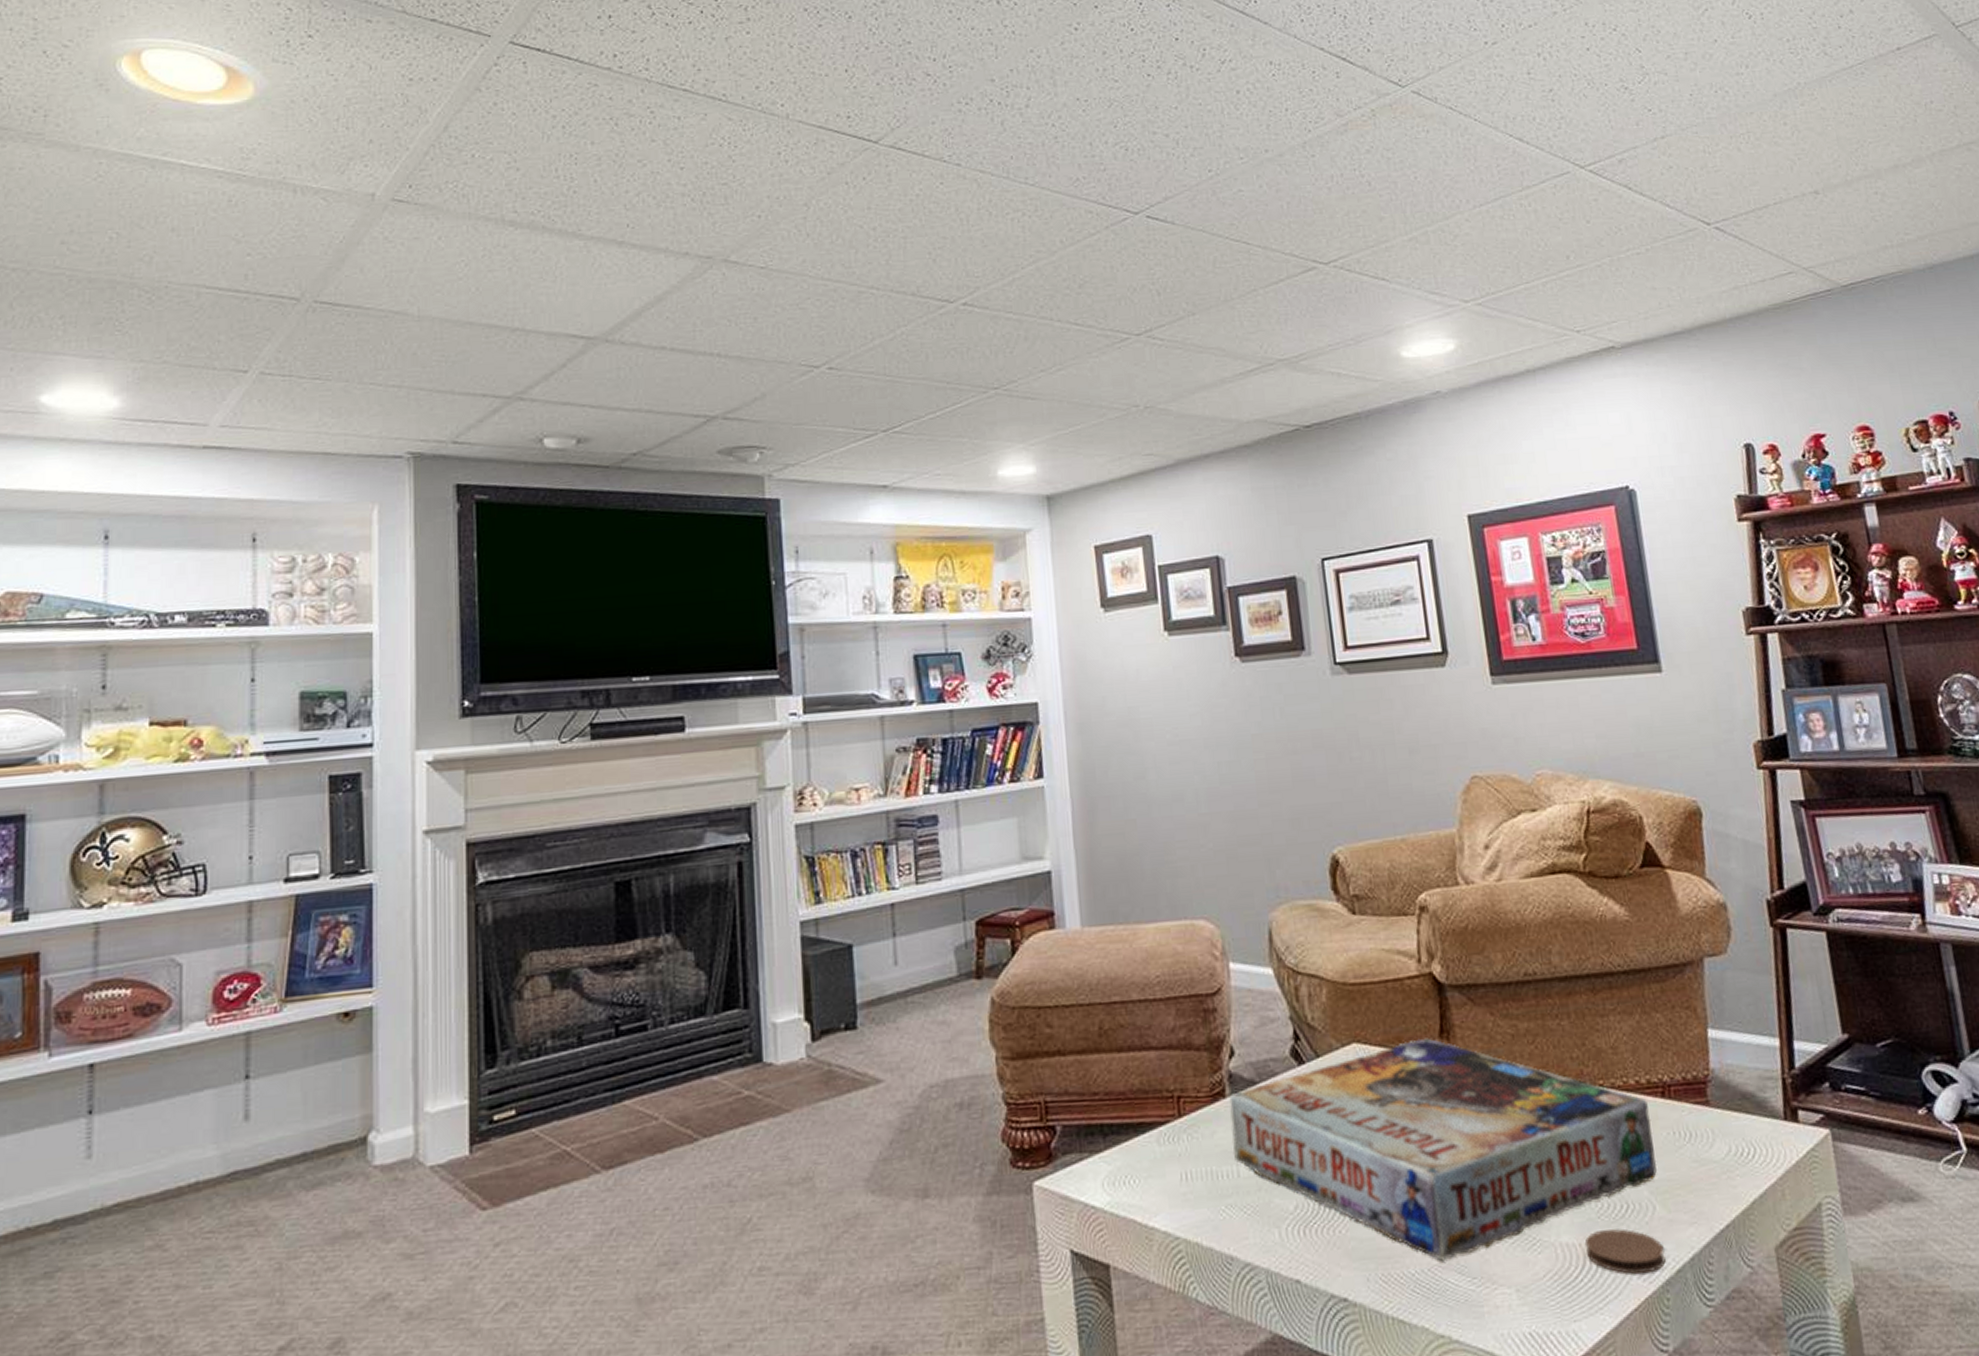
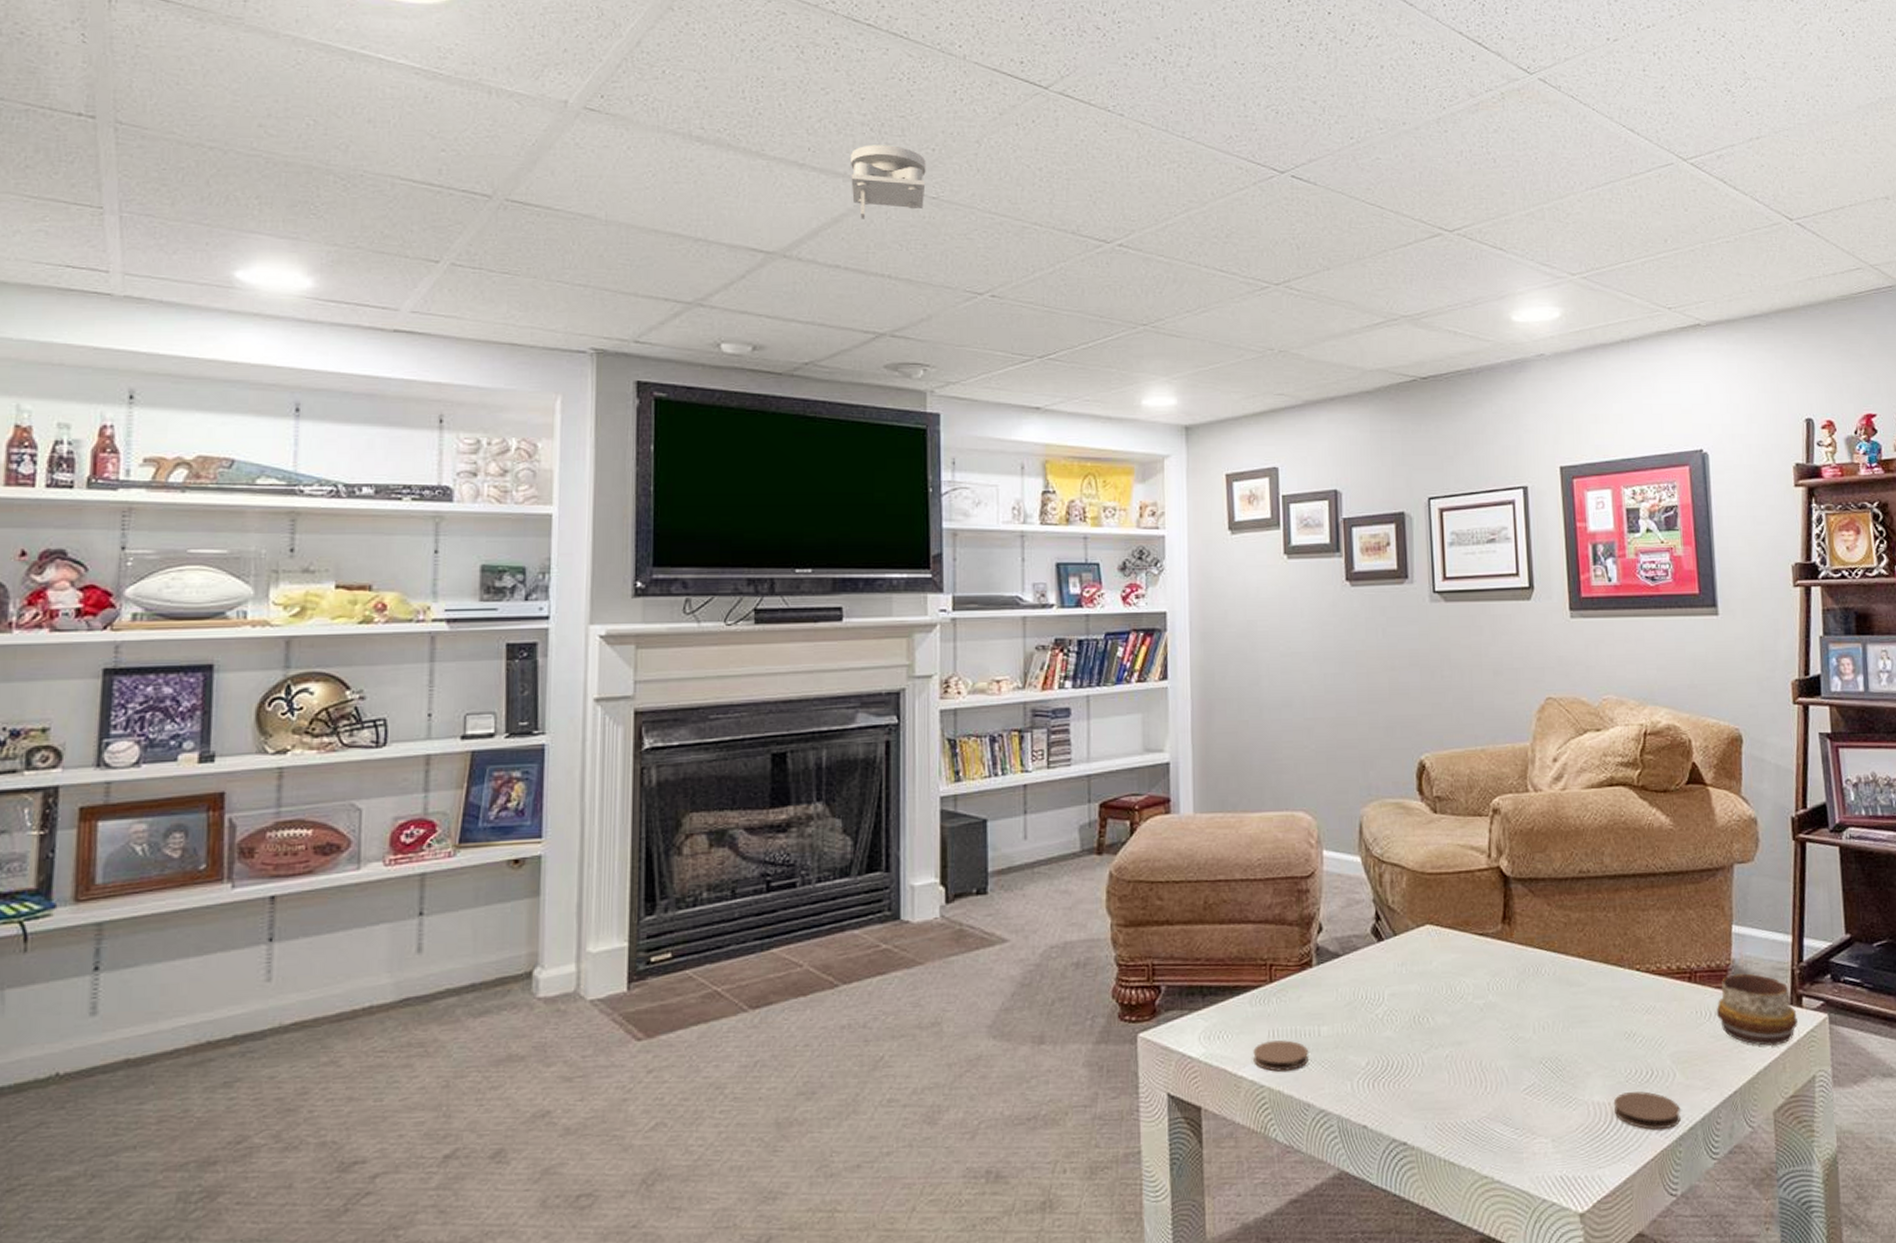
smoke detector: none [672,215,753,296] -> present [851,145,926,219]
coaster: none [1164,1183,1228,1220] -> present [1253,1040,1308,1072]
board game: present [1229,1037,1657,1261] -> none [1315,922,1680,1113]
decorative bowl: none [1697,1085,1795,1170] -> present [1716,973,1798,1046]

